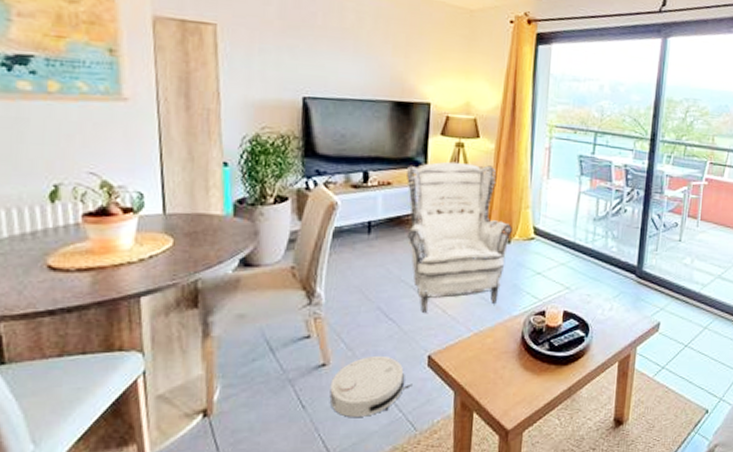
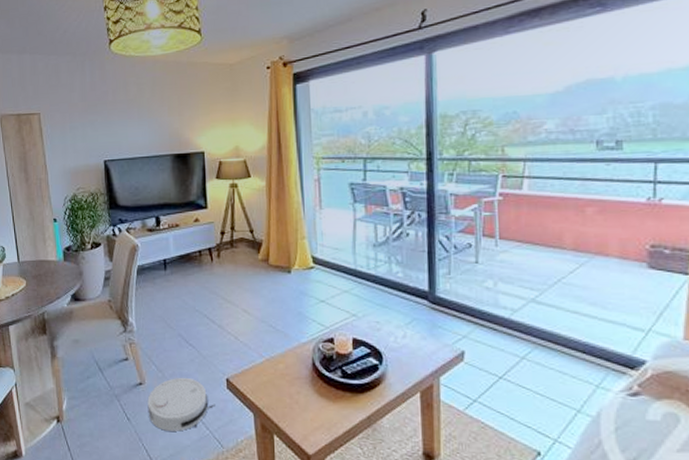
armchair: present [407,161,512,312] -> none [191,201,291,339]

